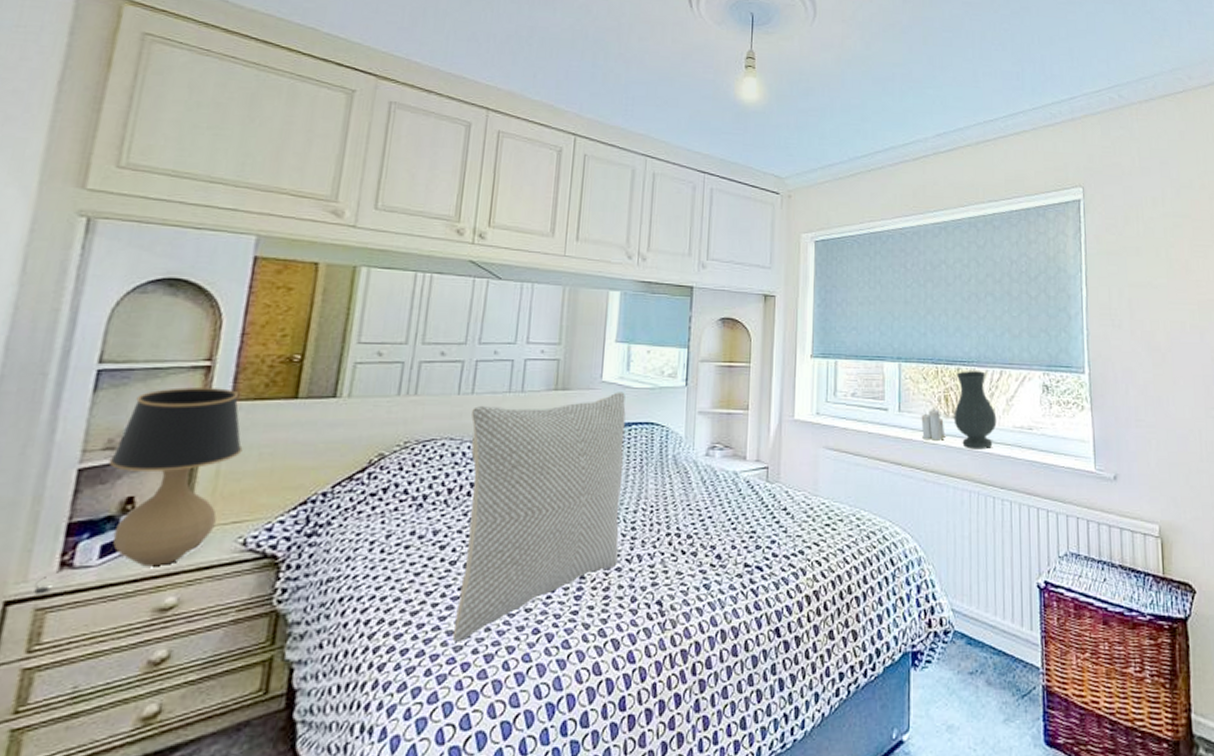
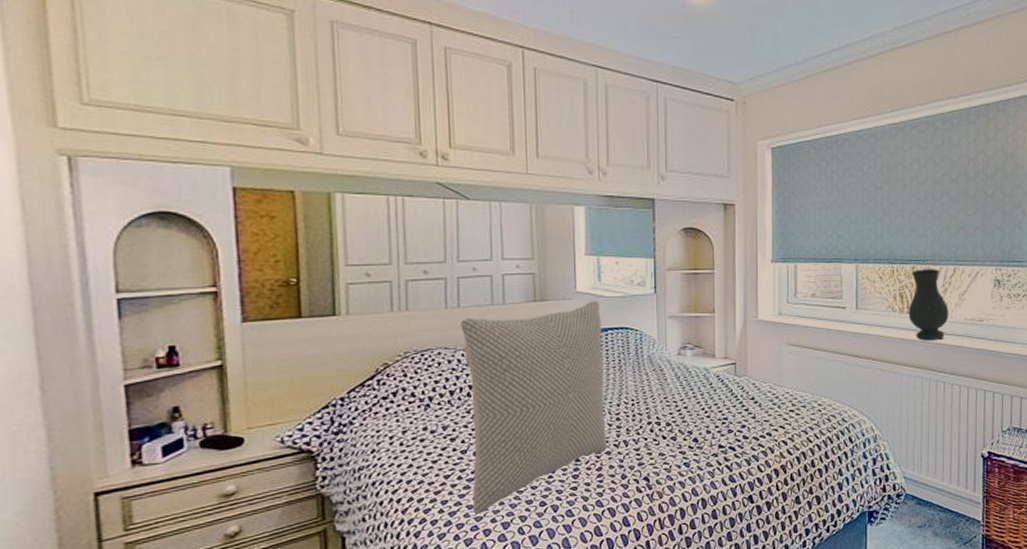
table lamp: present [34,387,243,595] -> none [116,311,263,487]
candle: present [921,407,947,442] -> none [877,304,902,336]

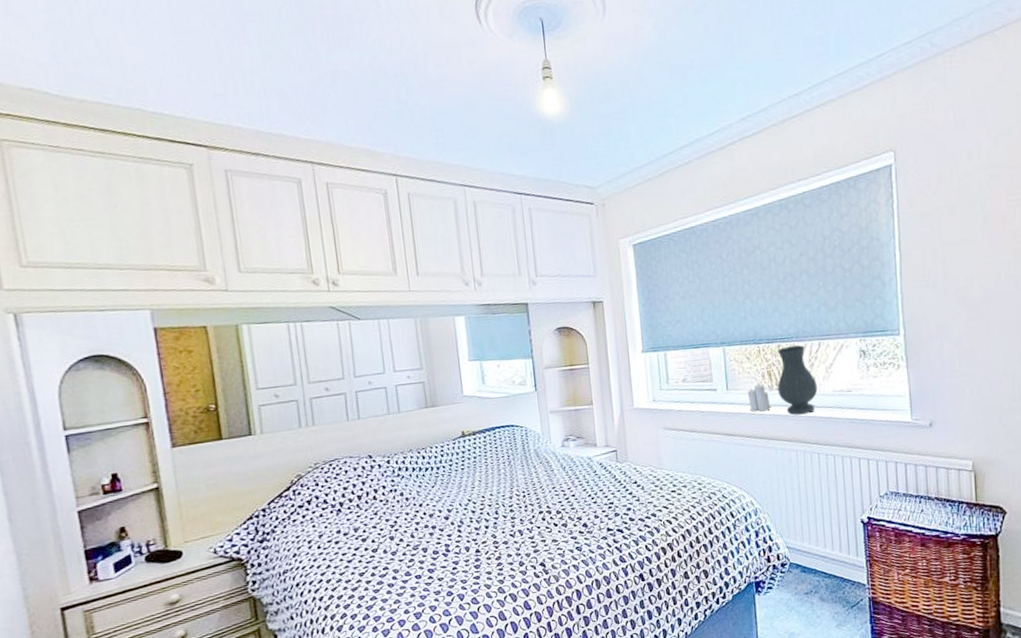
pillow: present [461,301,608,514] -> none [362,402,504,607]
candle: none [877,304,902,336] -> present [747,383,772,413]

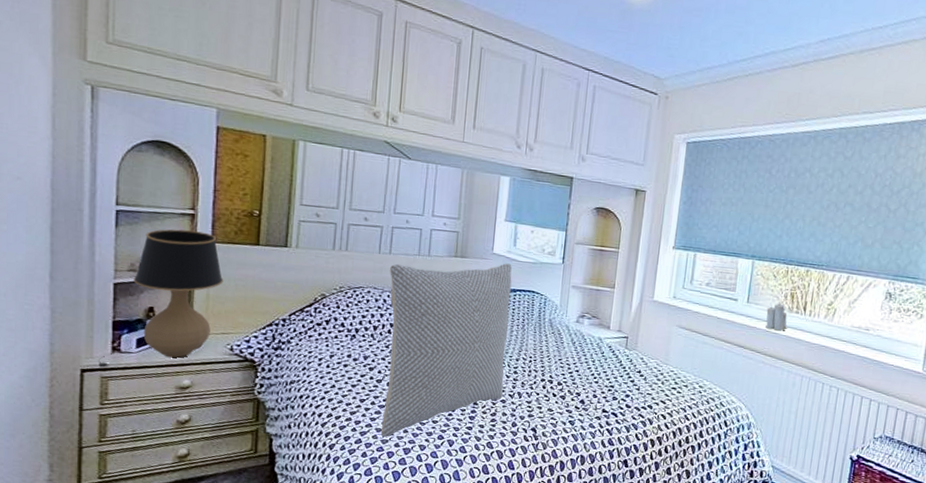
table lamp: none [77,438,193,602] -> present [99,229,224,368]
pillow: none [362,402,504,607] -> present [380,263,512,437]
vase: present [777,345,818,416] -> none [796,273,837,343]

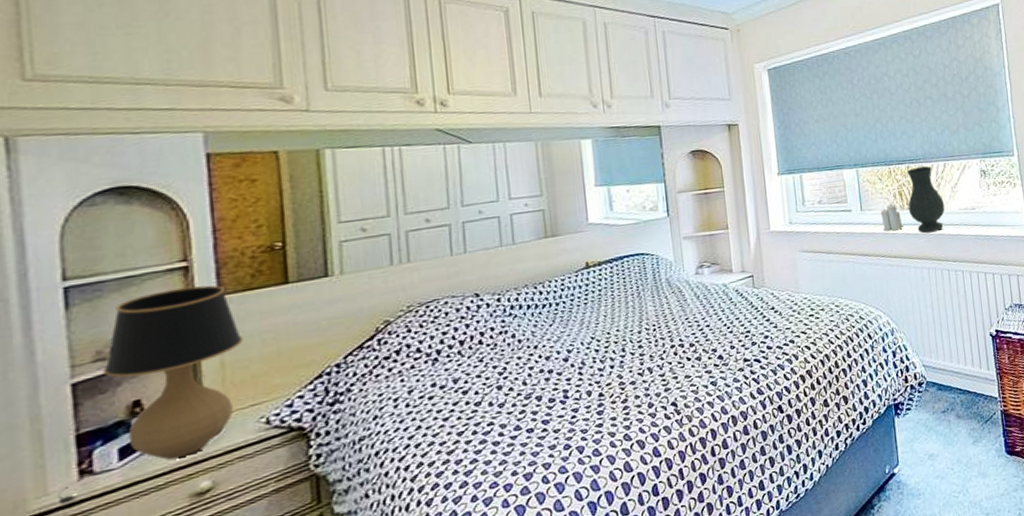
pillow: present [380,263,512,437] -> none [468,230,632,469]
vase: none [796,273,837,343] -> present [907,166,945,234]

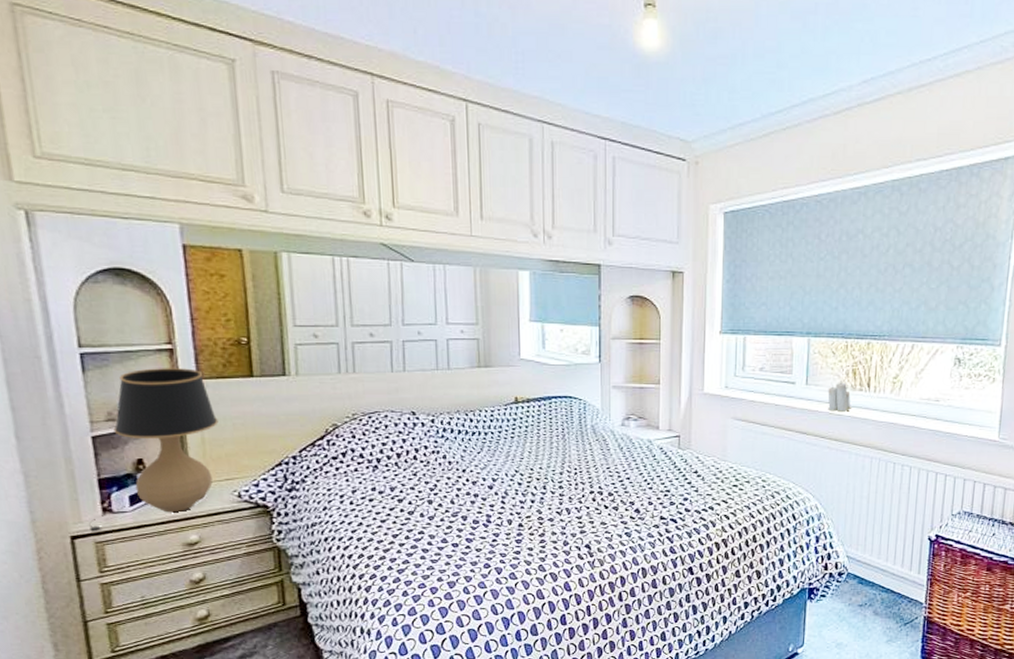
vase: present [907,166,945,234] -> none [860,345,904,420]

